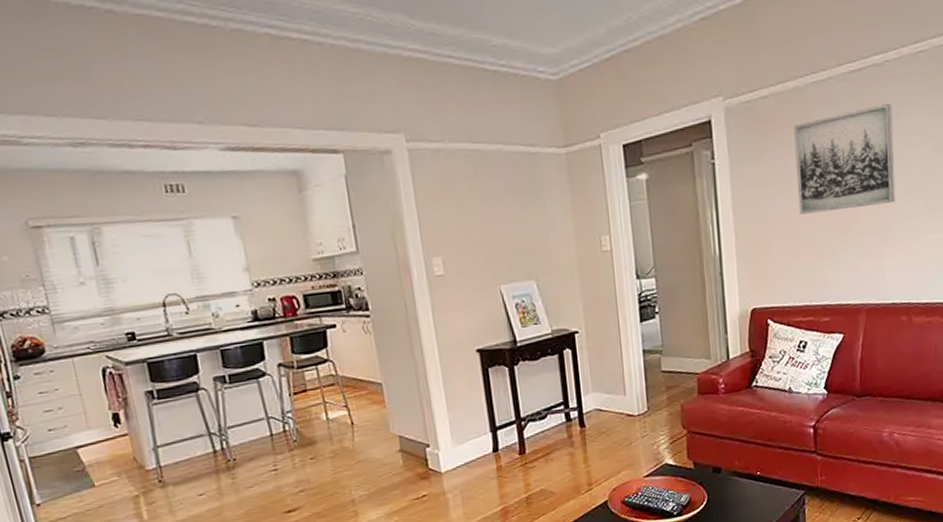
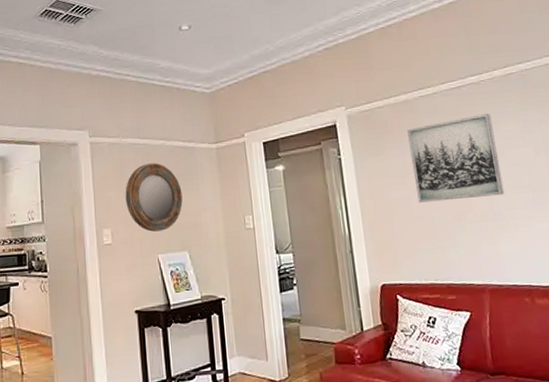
home mirror: none [456,174,527,259] -> present [125,163,183,232]

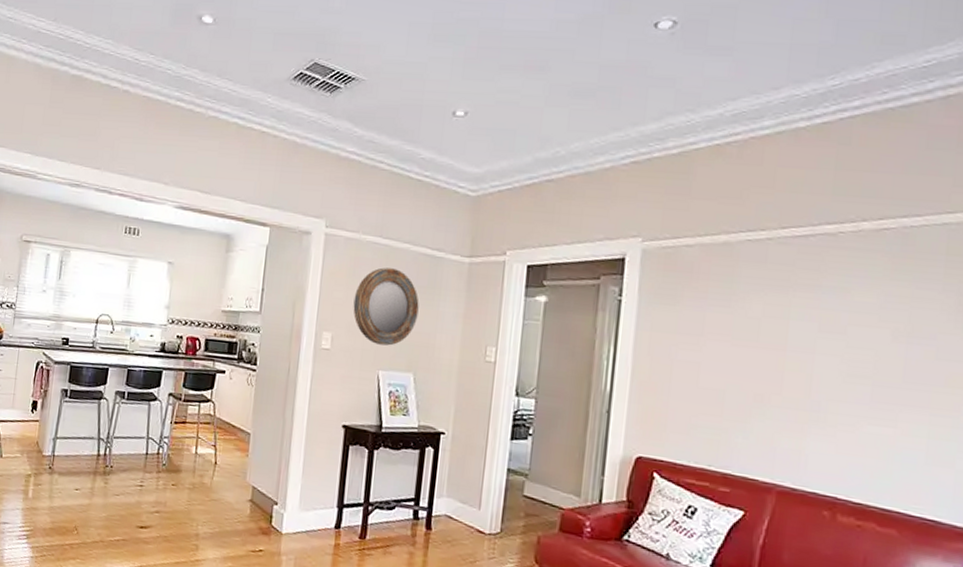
wall art: present [407,114,505,203] -> none [710,275,842,382]

